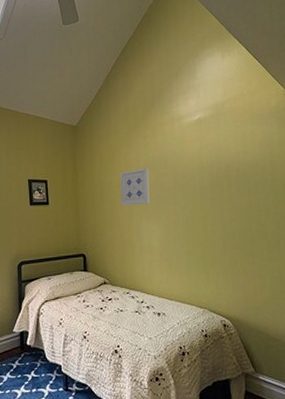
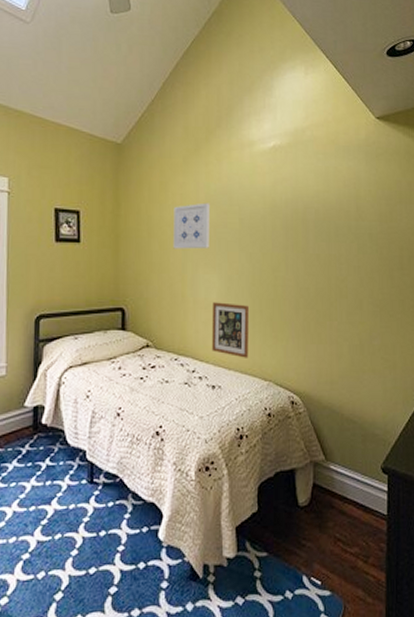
picture frame: none [154,246,186,291] -> present [211,302,250,358]

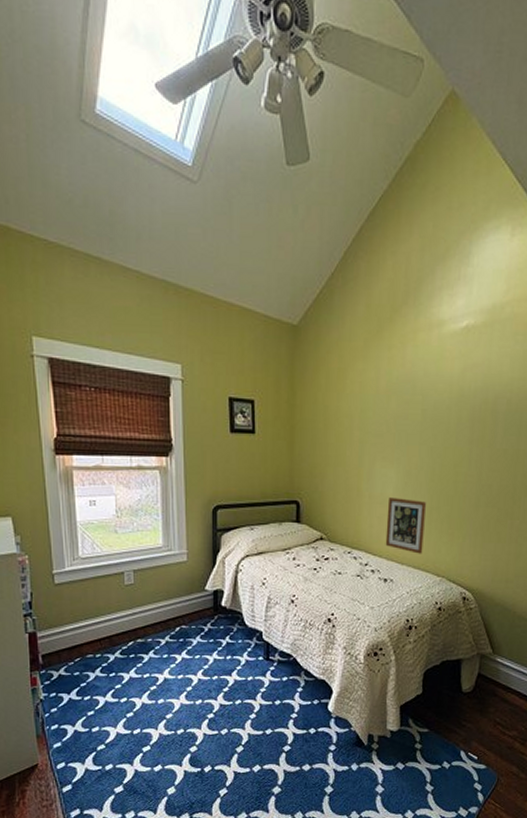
wall art: present [173,202,211,249] -> none [350,391,392,442]

